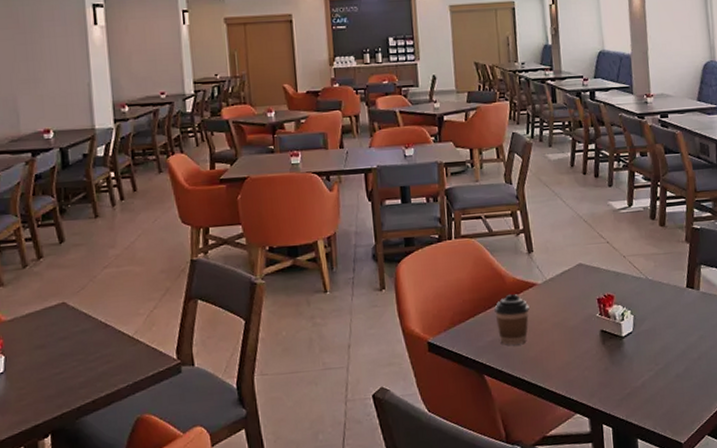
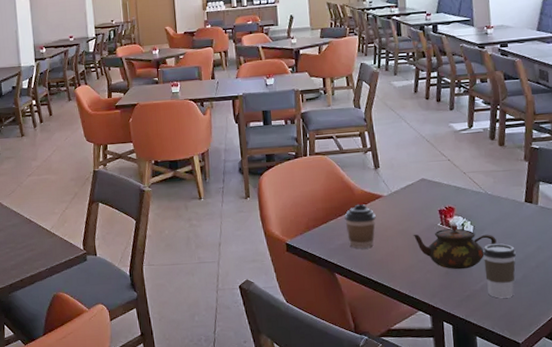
teapot: none [569,314,658,365] -> present [413,224,497,270]
coffee cup: none [644,334,678,395] -> present [483,243,516,298]

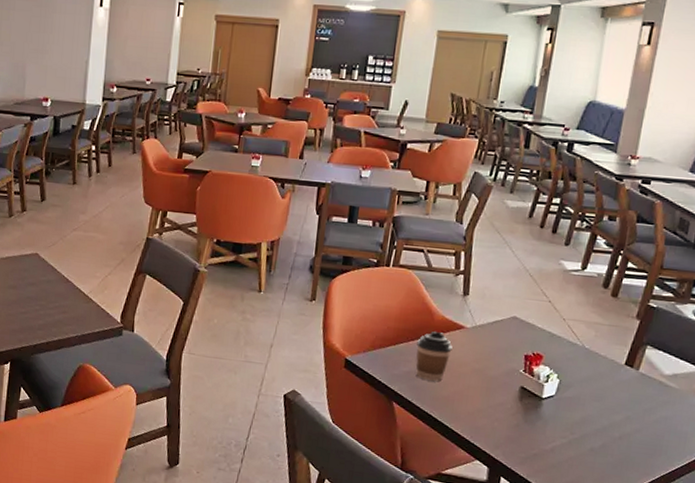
teapot: present [413,224,497,270] -> none [489,373,582,425]
coffee cup: present [483,243,516,298] -> none [558,403,601,465]

